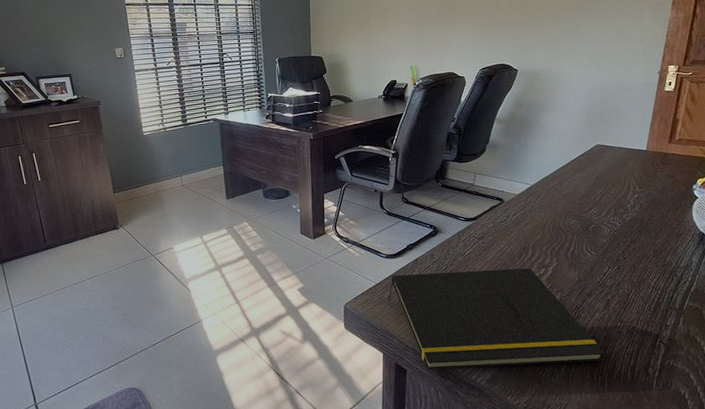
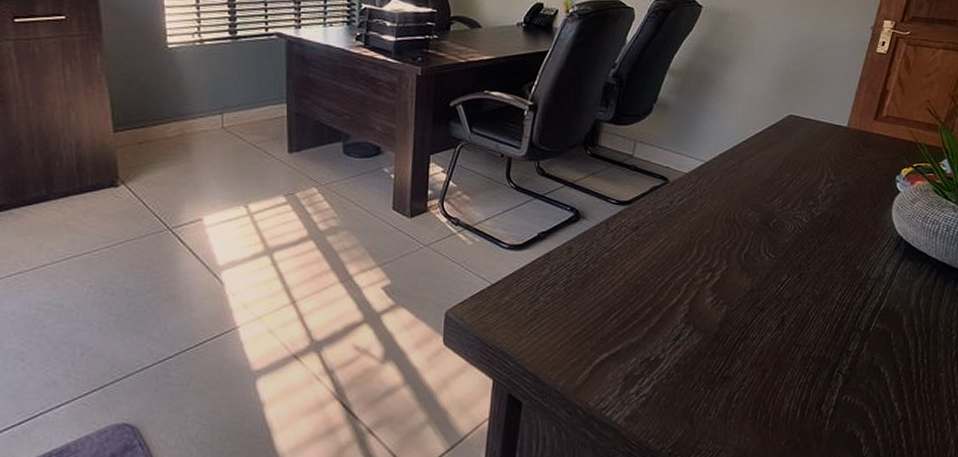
notepad: present [387,267,605,370] -> none [505,270,773,404]

